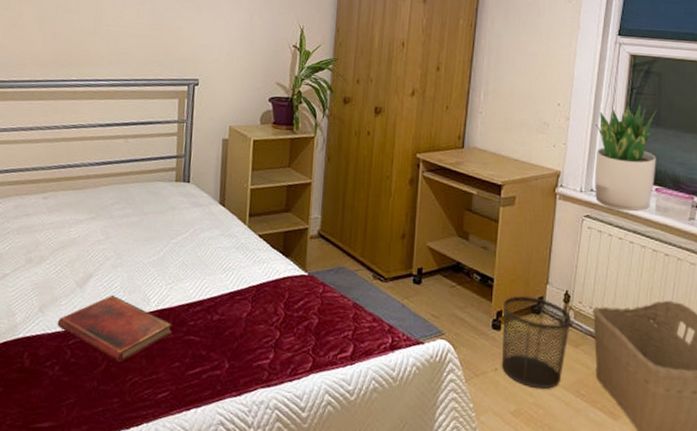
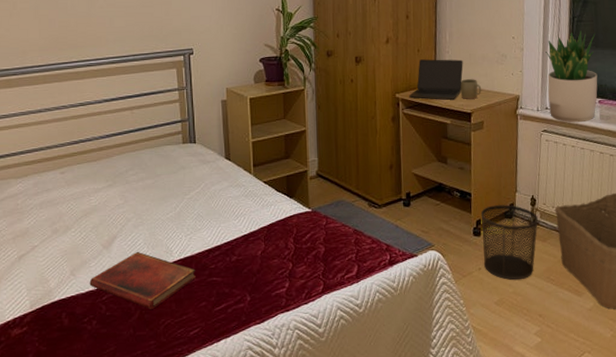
laptop: none [432,118,498,168] -> present [409,59,463,100]
mug: none [491,146,517,170] -> present [460,79,482,99]

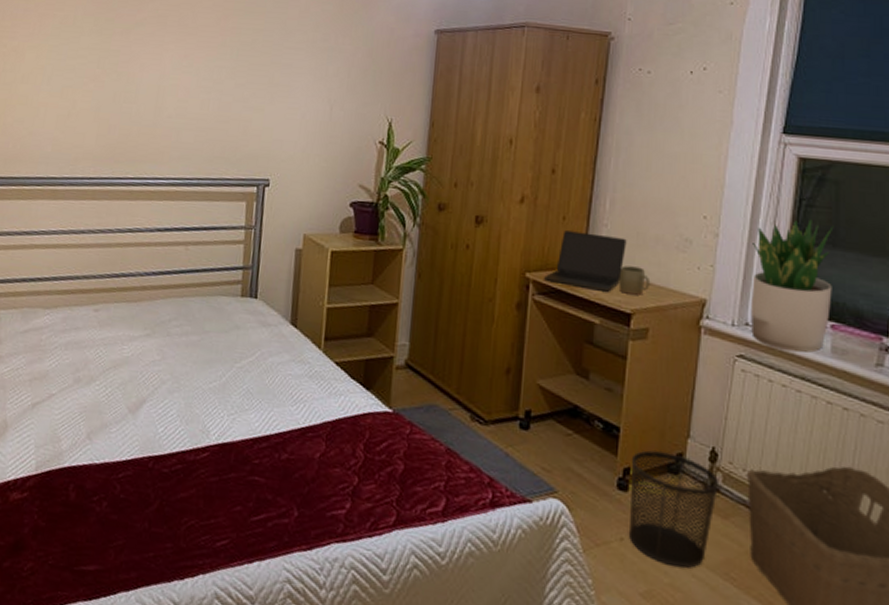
diary: present [89,251,197,310] -> none [106,423,235,503]

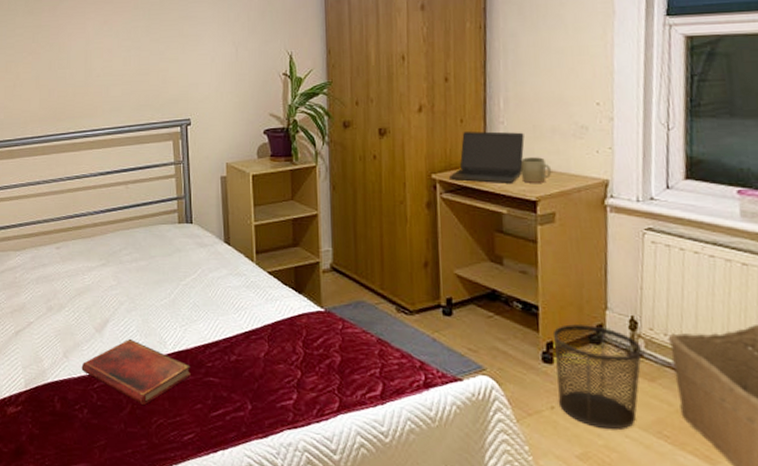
diary: none [106,423,235,503] -> present [81,338,192,406]
planter: present [751,219,834,354] -> none [648,93,736,220]

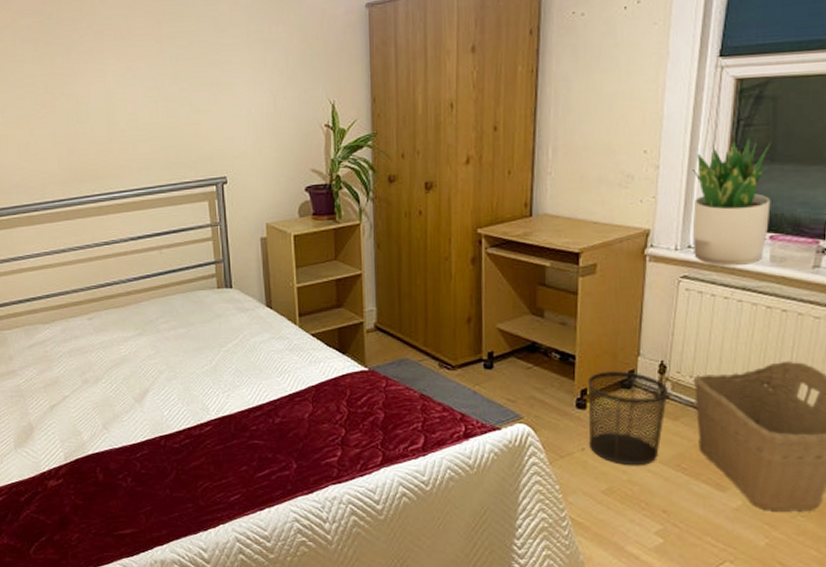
diary: present [81,338,192,406] -> none [122,407,236,471]
laptop: present [449,131,525,183] -> none [495,183,571,236]
mug: present [520,157,552,183] -> none [565,208,596,235]
planter: none [648,93,736,220] -> present [692,138,772,267]

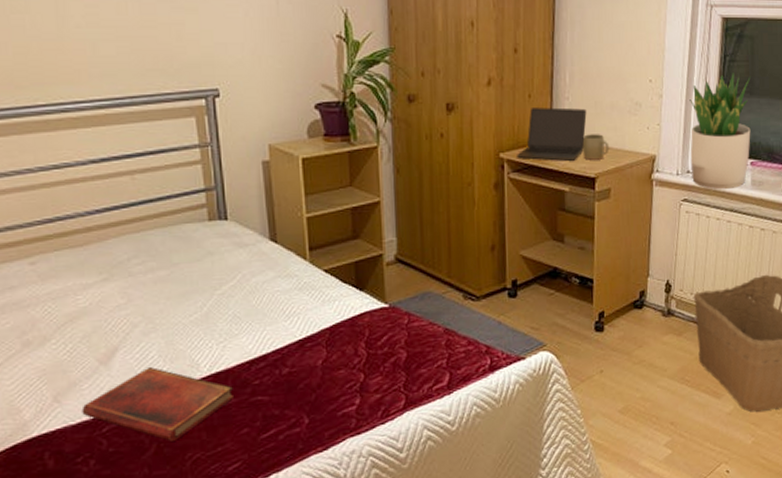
diary: none [122,407,236,471] -> present [81,366,235,443]
laptop: none [495,183,571,236] -> present [517,107,587,161]
mug: none [565,208,596,235] -> present [582,134,610,160]
waste bin: present [587,370,668,465] -> none [604,291,673,383]

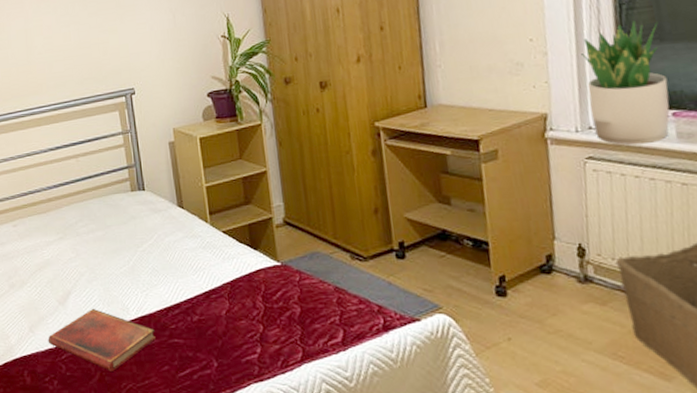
laptop: present [517,107,587,161] -> none [392,74,463,126]
mug: present [582,134,610,160] -> none [460,97,492,123]

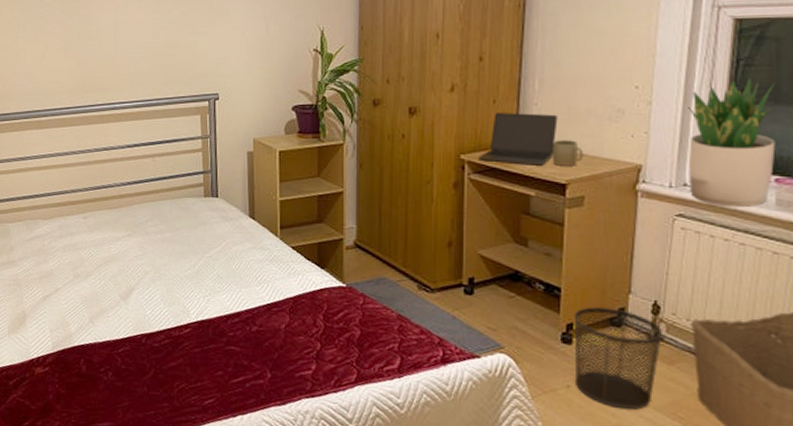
diary: present [48,308,157,373] -> none [106,307,214,371]
laptop: none [392,74,463,126] -> present [479,113,558,166]
mug: none [460,97,492,123] -> present [552,140,584,166]
waste bin: none [504,255,592,355] -> present [573,306,662,410]

